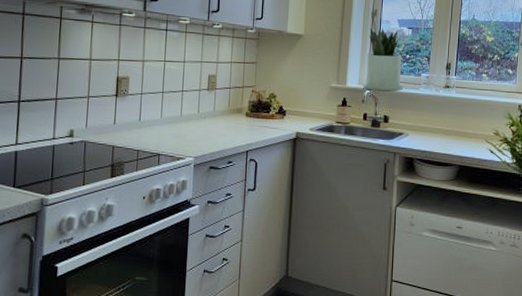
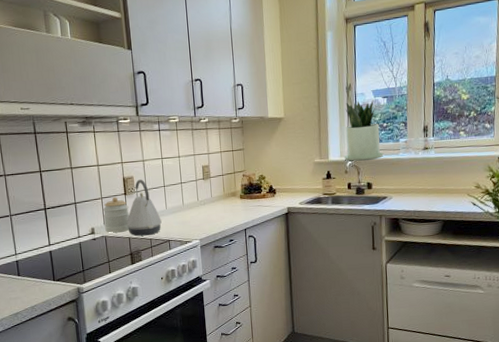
jar: none [85,97,119,139] -> present [102,196,130,233]
kettle: none [112,81,154,146] -> present [126,179,162,236]

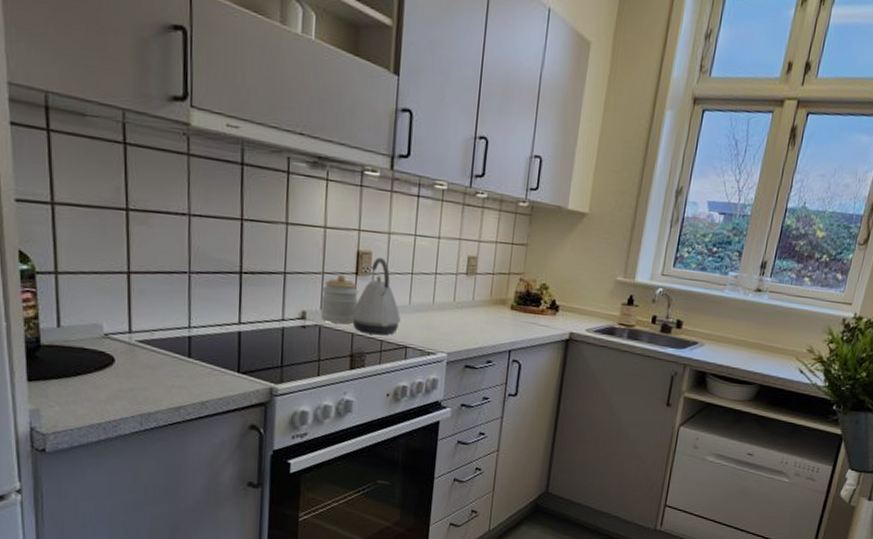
planter: present [344,99,384,162] -> none [654,211,711,292]

